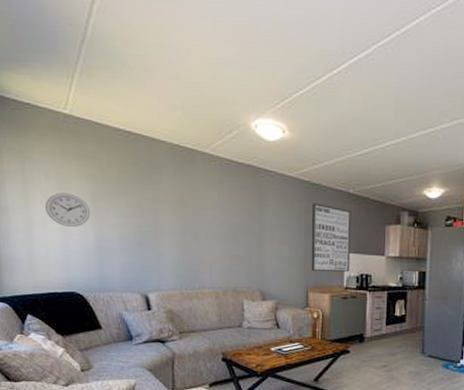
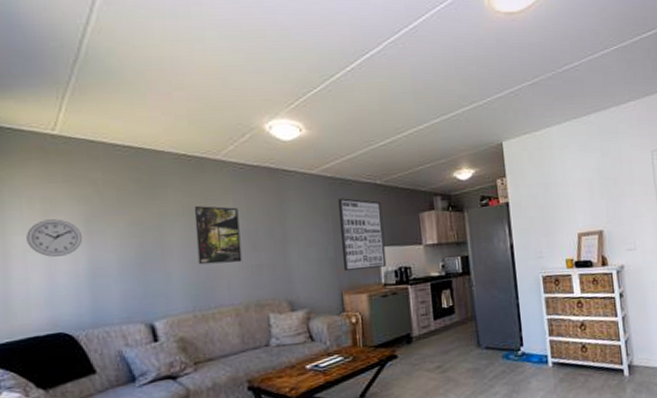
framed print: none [184,196,223,251] -> present [194,206,242,265]

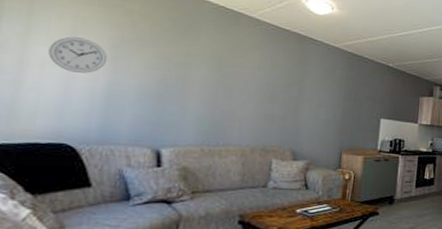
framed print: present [194,206,242,265] -> none [215,54,263,109]
wall art: present [338,198,387,272] -> none [346,72,390,136]

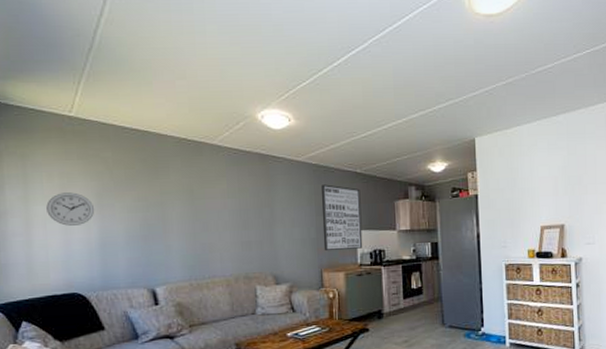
wall art: none [346,72,390,136] -> present [321,184,363,252]

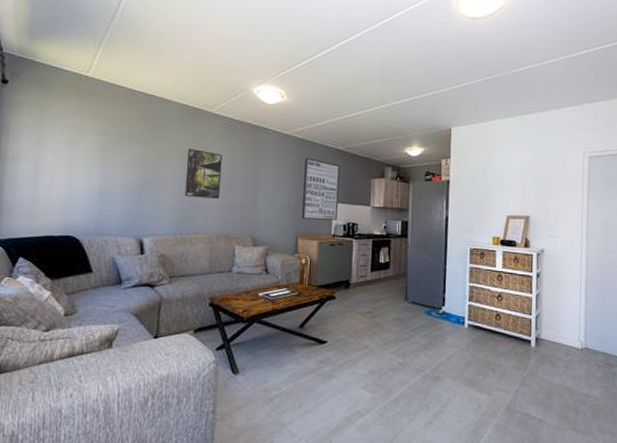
wall clock: present [46,192,95,226] -> none [55,143,98,174]
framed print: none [192,186,234,239] -> present [184,149,222,199]

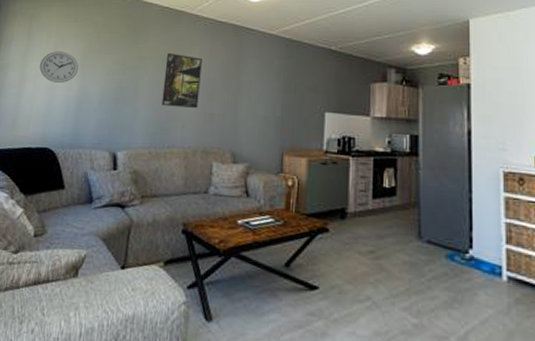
wall clock: none [55,143,98,174] -> present [39,51,79,83]
wall art: present [301,158,340,220] -> none [287,60,333,133]

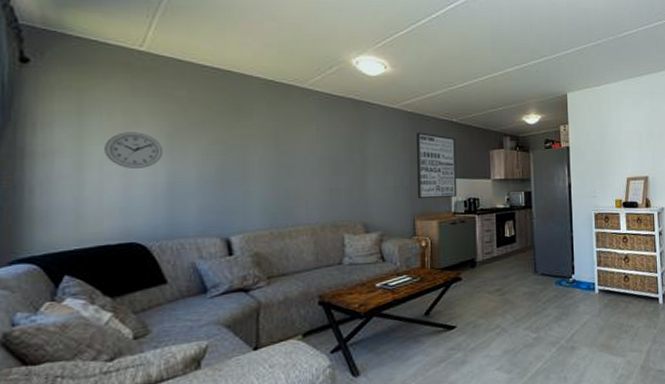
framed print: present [161,53,202,108] -> none [278,130,322,185]
wall art: none [287,60,333,133] -> present [416,132,457,200]

